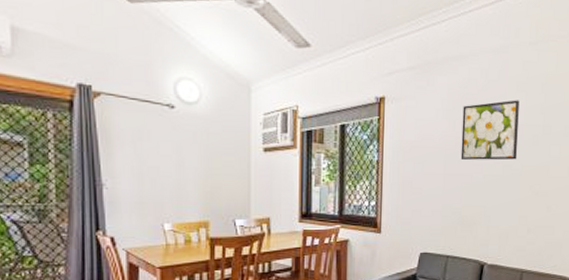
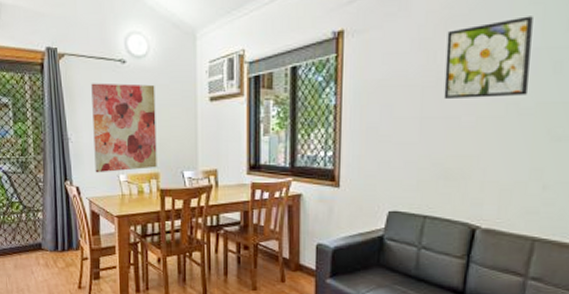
wall art: none [133,126,207,222] -> present [91,83,157,173]

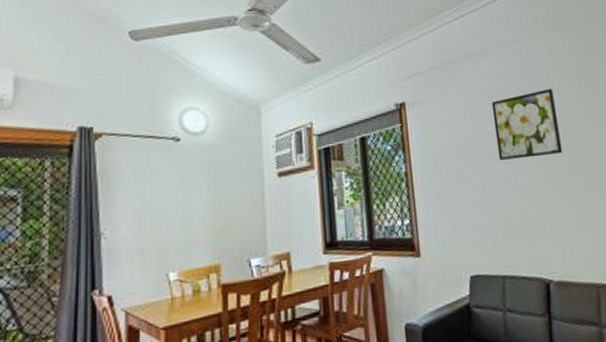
wall art: present [91,83,157,173] -> none [136,162,218,275]

